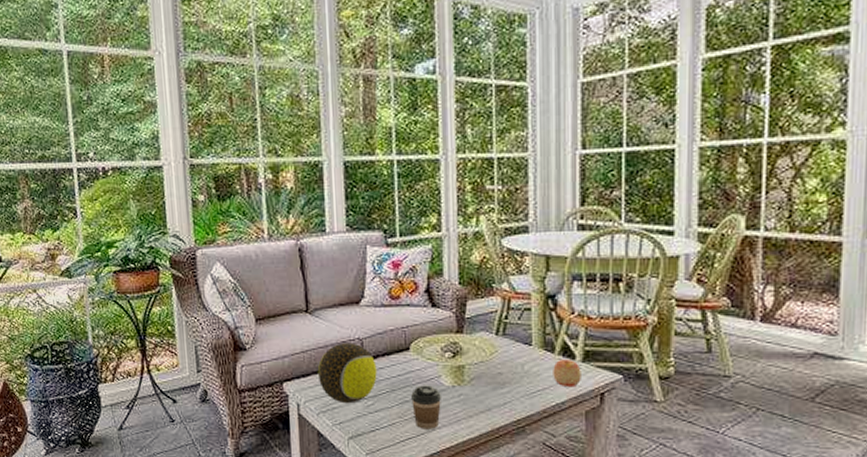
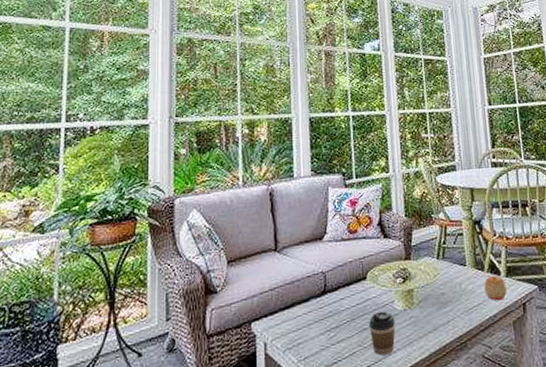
decorative ball: present [317,342,377,404] -> none [284,276,339,338]

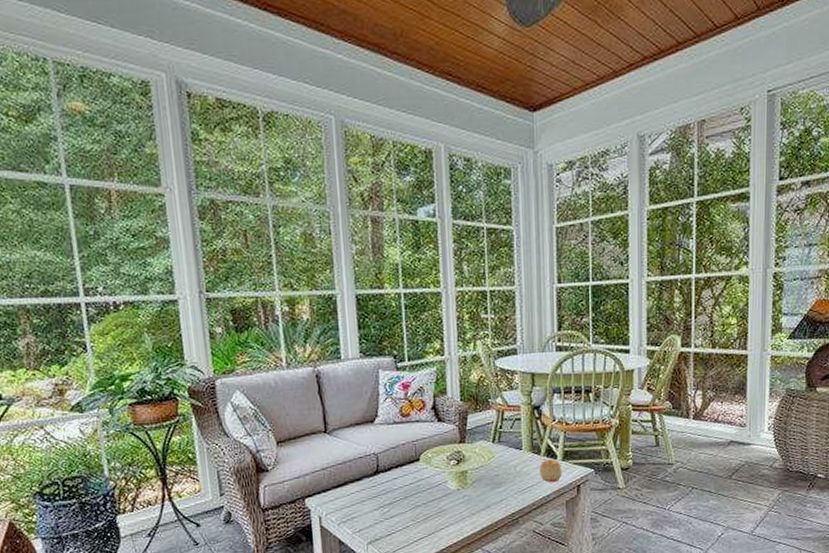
coffee cup: present [369,311,396,355] -> none [422,490,448,529]

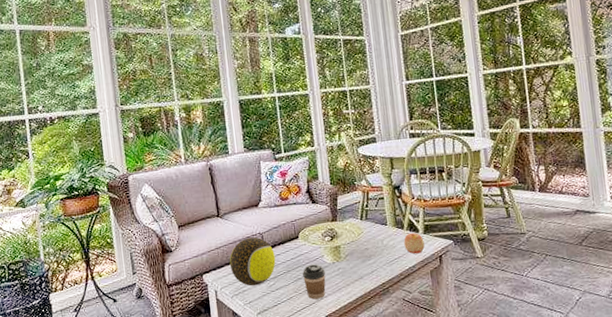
decorative ball: none [337,457,392,513] -> present [229,237,276,286]
coffee cup: none [422,490,448,529] -> present [303,264,326,300]

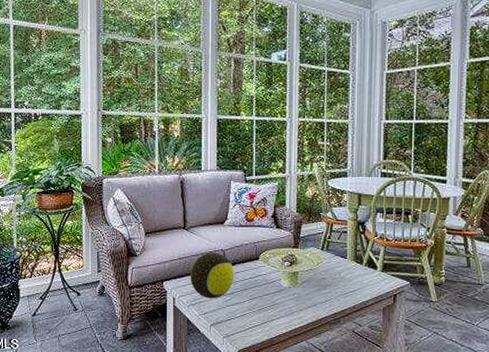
coffee cup: present [303,264,326,300] -> none [259,286,280,319]
apple: present [404,233,425,254] -> none [361,270,381,290]

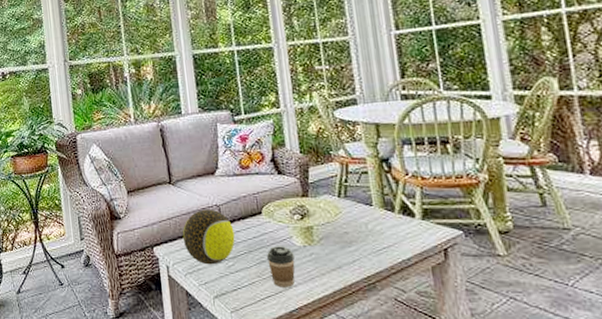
coffee cup: none [259,286,280,319] -> present [267,246,295,288]

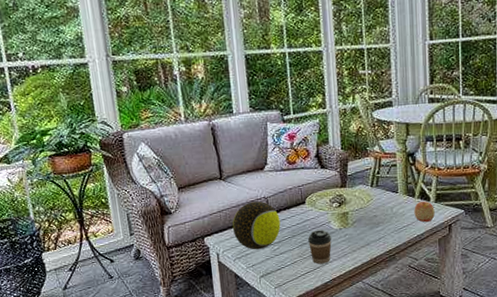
apple: none [395,218,424,244] -> present [414,201,435,223]

